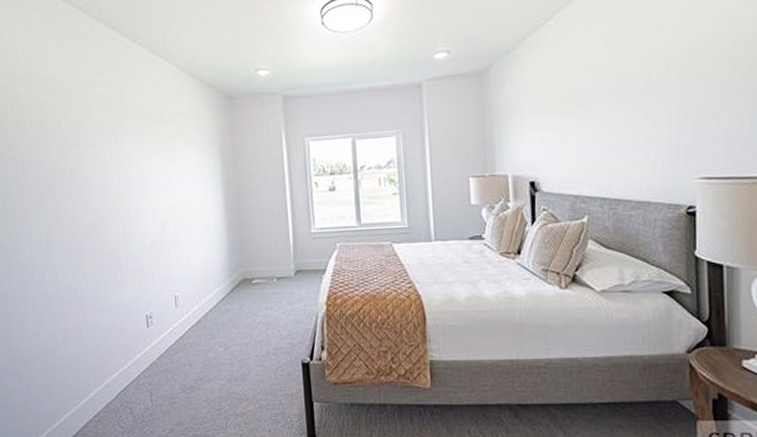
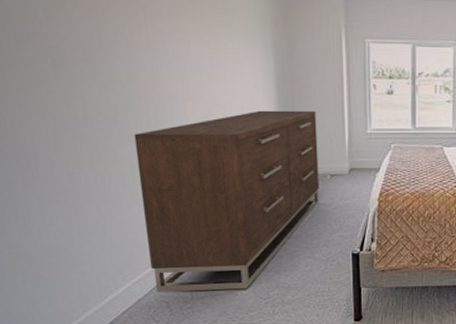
dresser: none [105,213,267,398] -> present [134,110,319,293]

